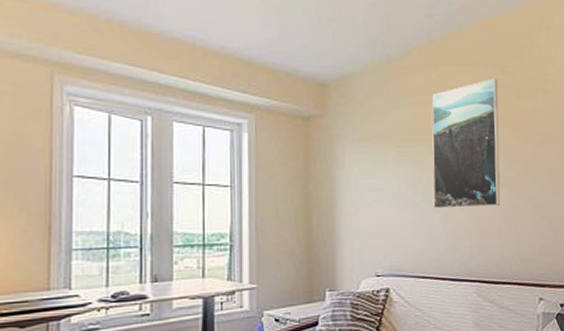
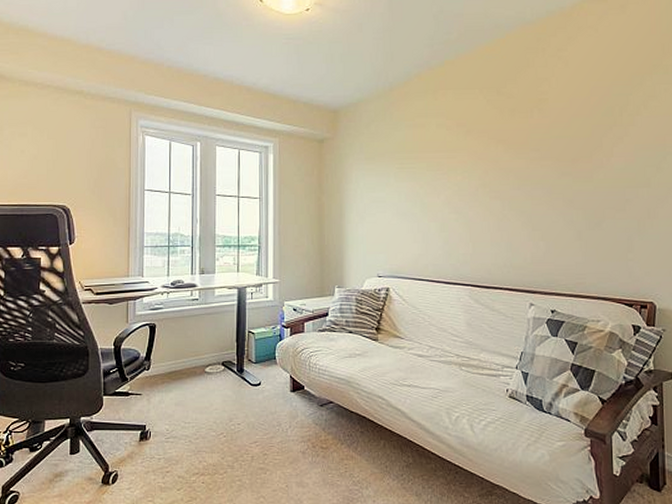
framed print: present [432,78,501,209] -> none [429,99,494,219]

